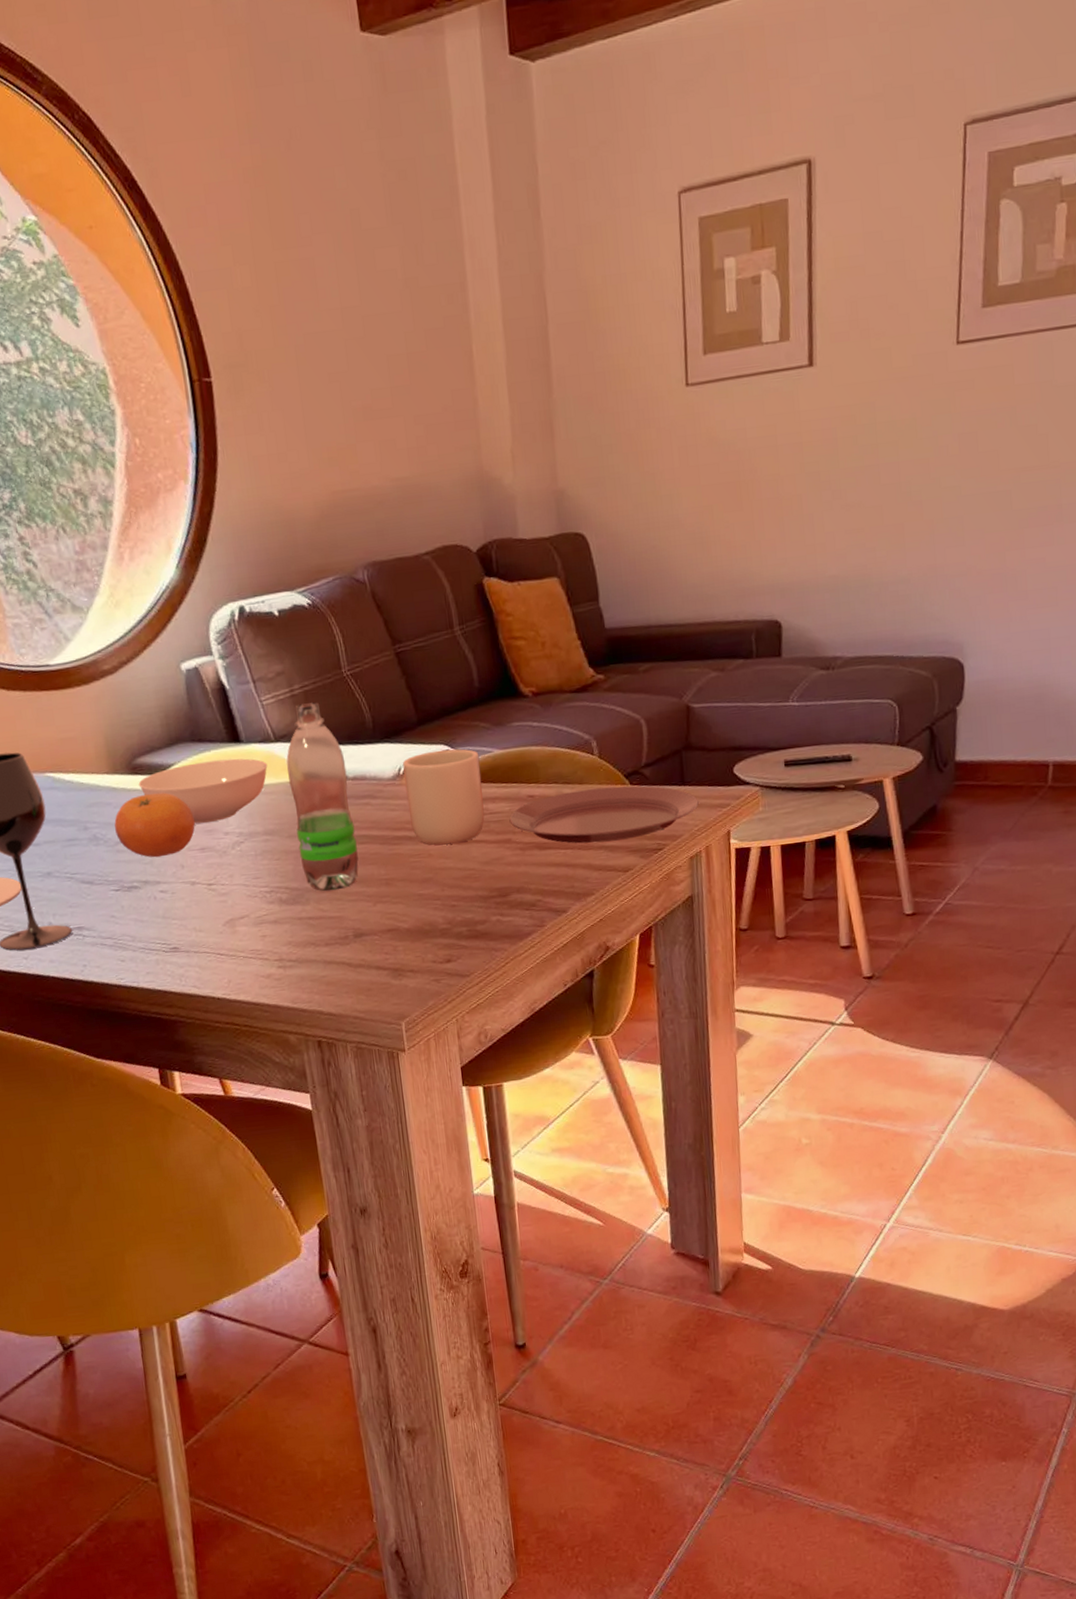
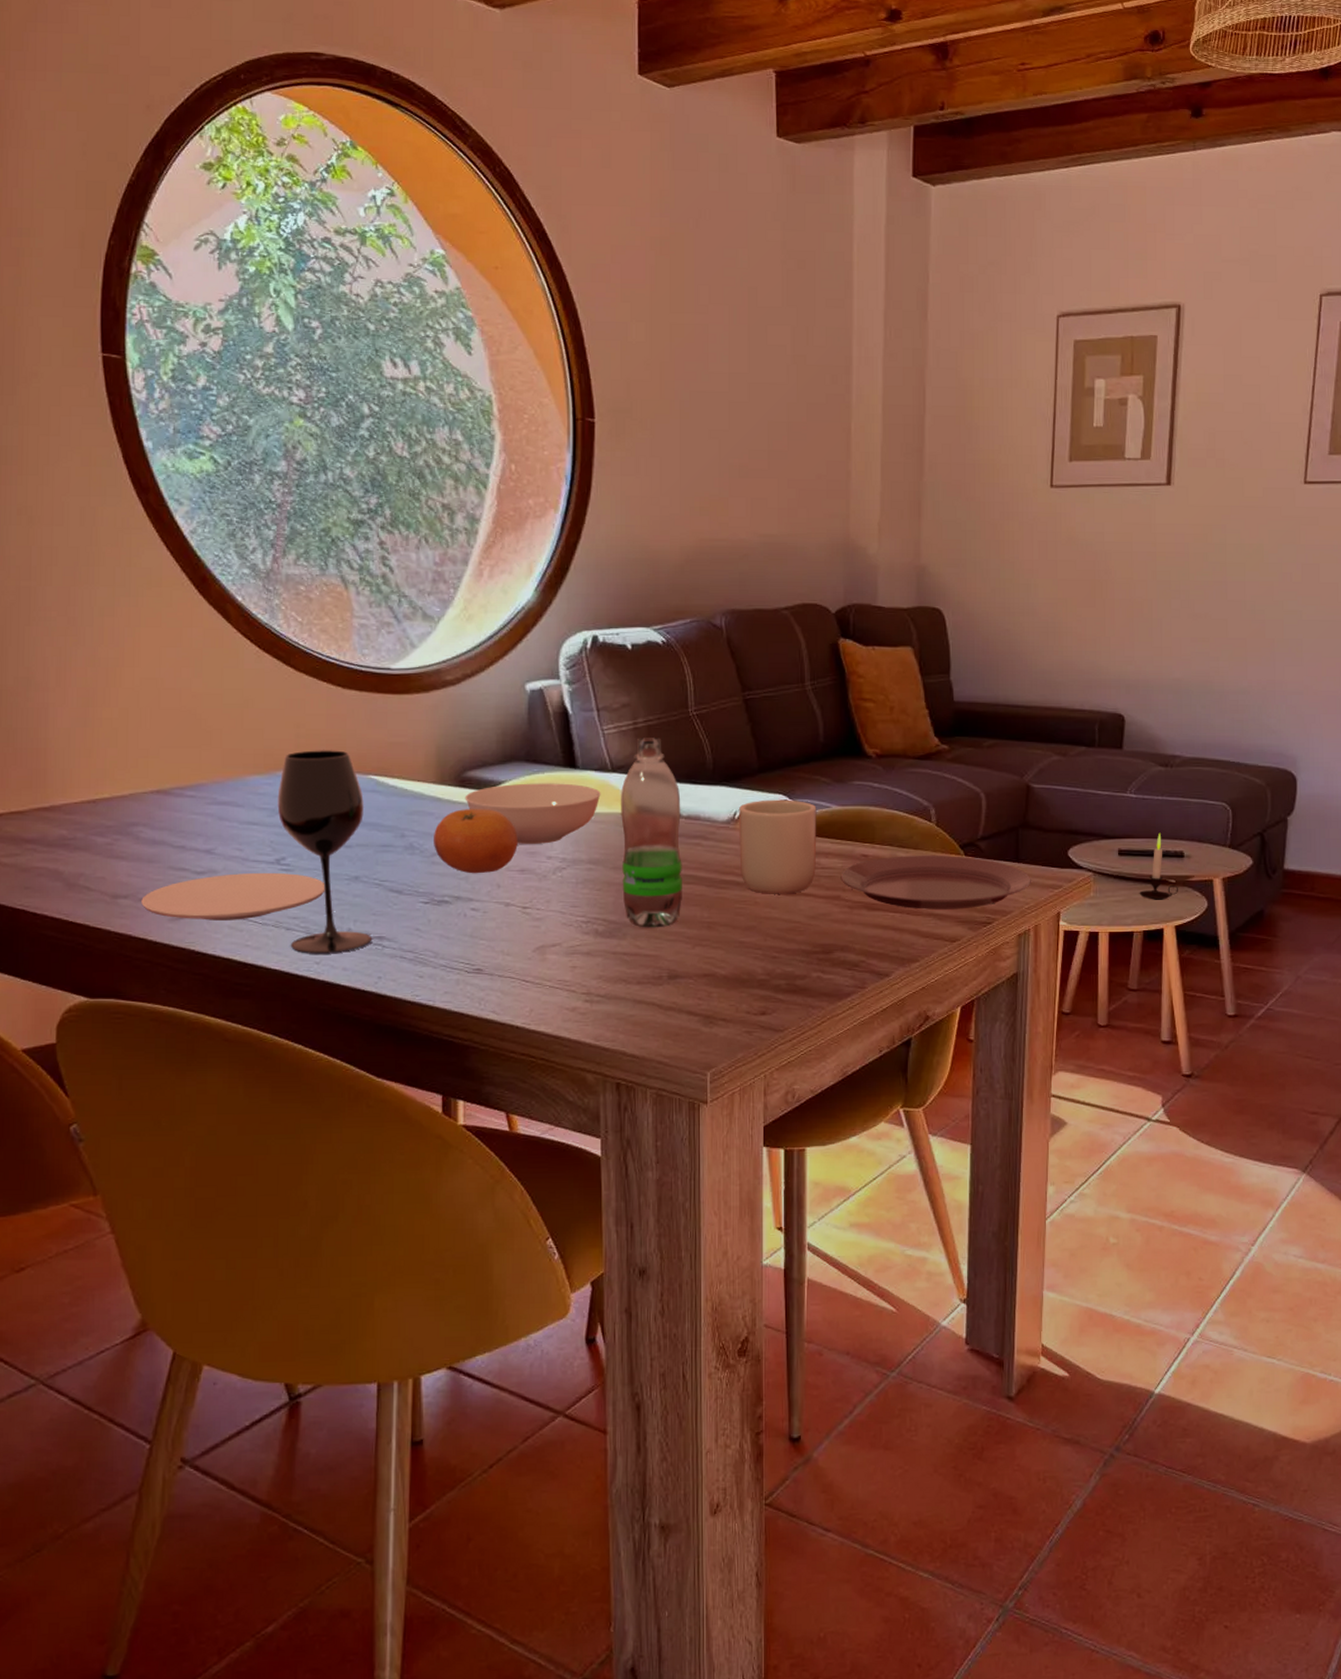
candle: none [808,738,848,808] -> present [1139,832,1178,900]

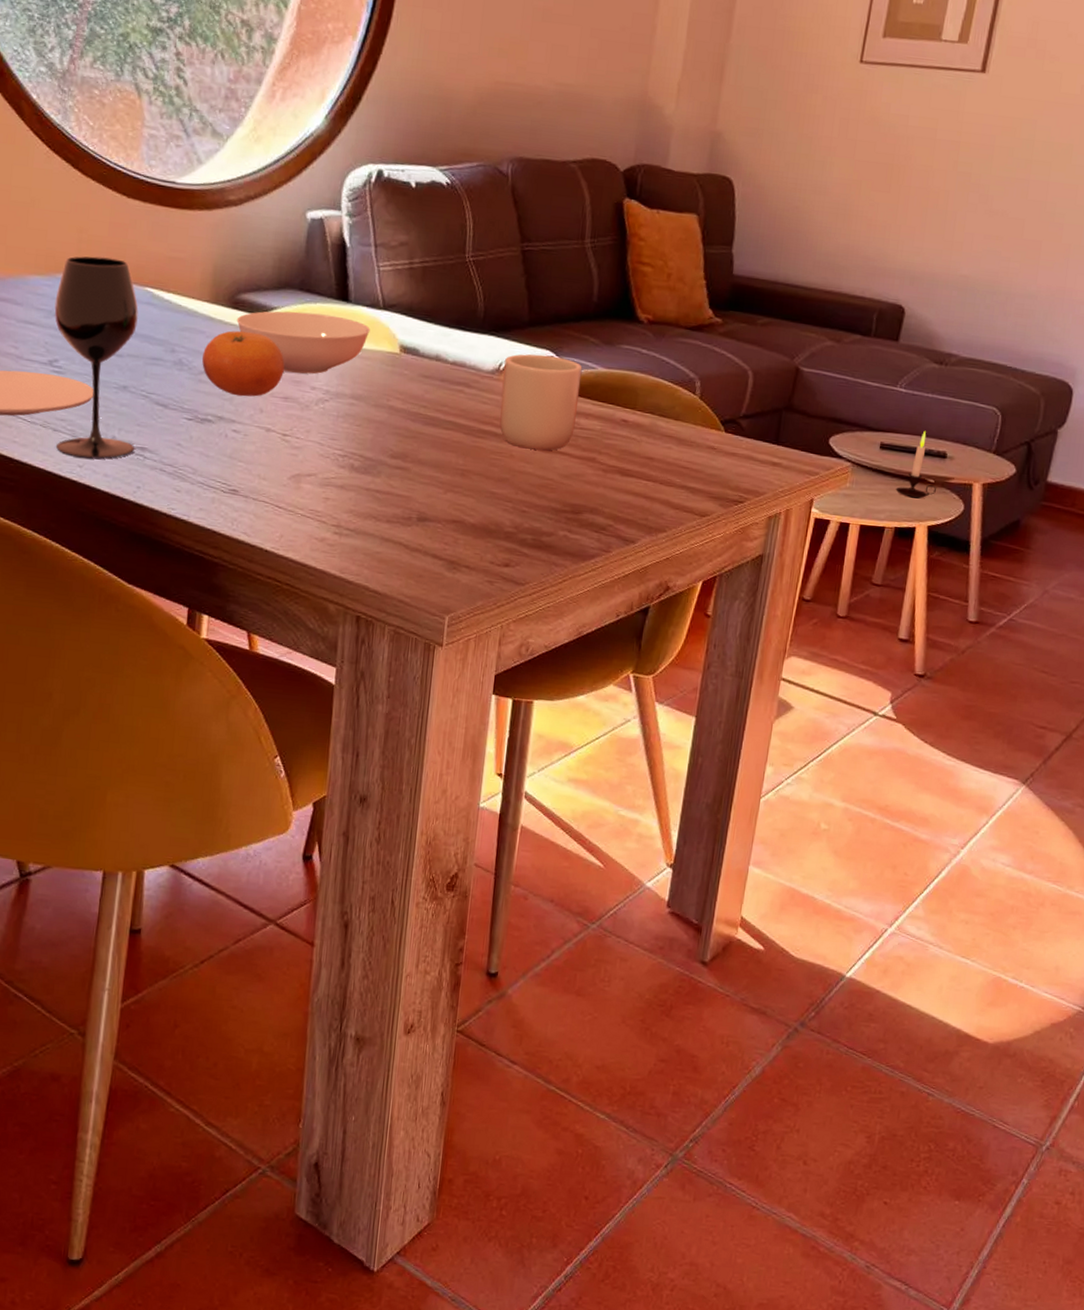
bottle: present [621,738,682,928] -> none [381,278,449,470]
plate: present [840,856,1031,910] -> none [598,425,789,486]

